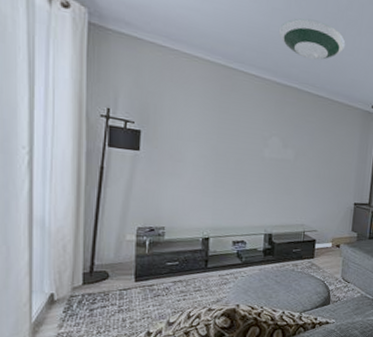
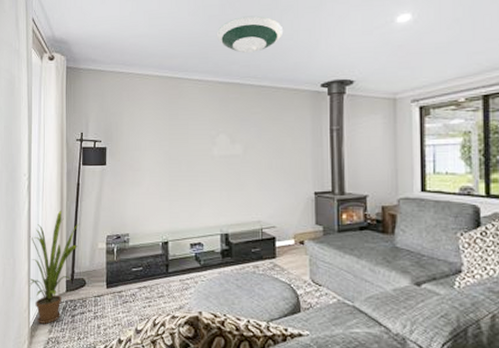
house plant: none [30,194,103,319] -> present [28,210,80,324]

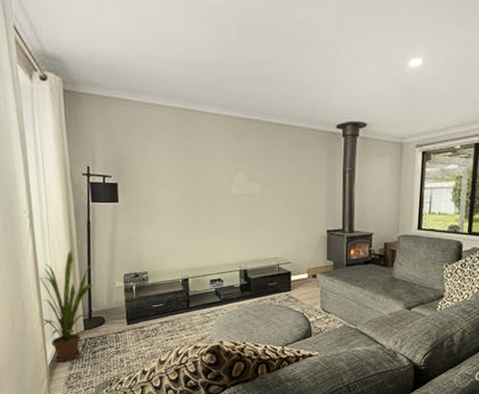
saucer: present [216,15,284,54] -> none [233,46,302,89]

